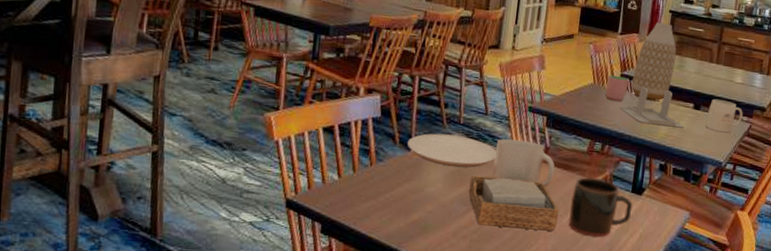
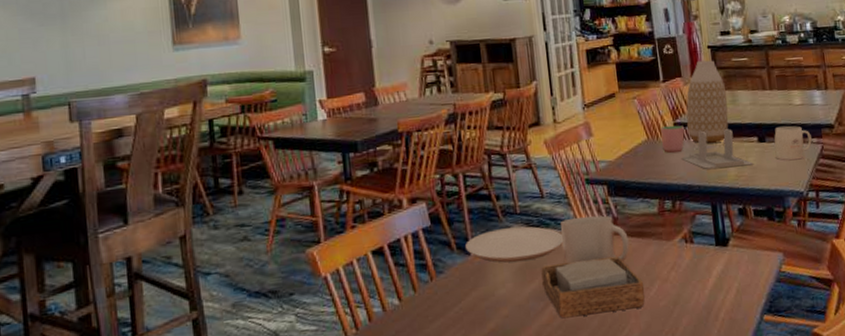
mug: present [568,177,633,237] -> none [653,238,722,304]

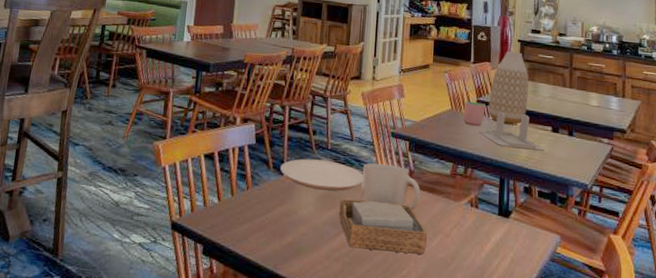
mug: present [774,126,812,161] -> none [566,121,603,155]

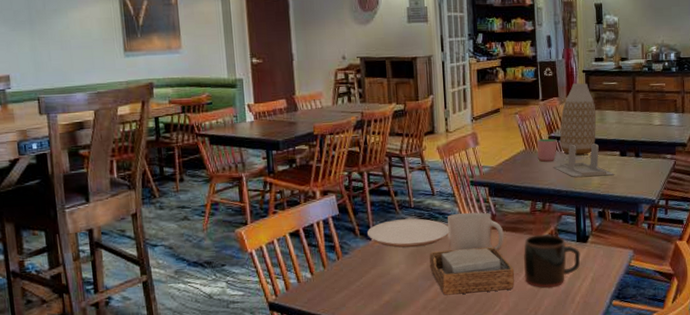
mug: none [437,200,501,261] -> present [523,234,581,288]

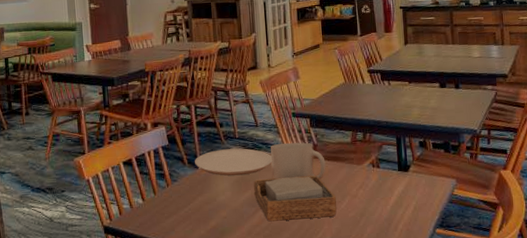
mug: present [523,234,581,288] -> none [345,163,402,215]
cup: present [536,138,557,163] -> none [356,71,377,95]
napkin holder: present [553,143,615,177] -> none [372,76,435,109]
vase: present [560,83,597,155] -> none [379,18,415,87]

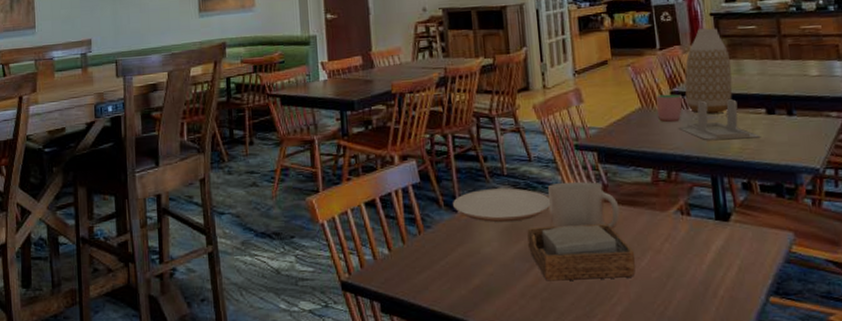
cup: none [356,71,377,95] -> present [656,94,683,123]
napkin holder: none [372,76,435,109] -> present [678,99,761,140]
vase: none [379,18,415,87] -> present [685,28,733,114]

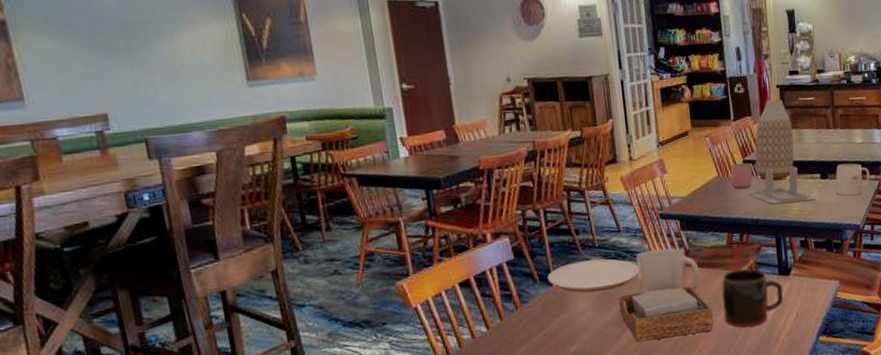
mug: none [645,210,722,277] -> present [721,268,783,327]
mug: none [785,98,831,135] -> present [835,163,870,196]

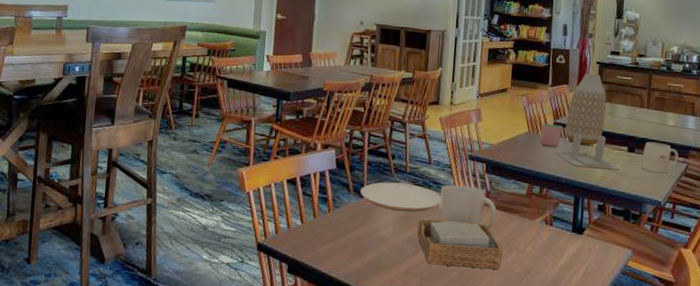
mug: present [721,268,783,327] -> none [512,219,575,275]

